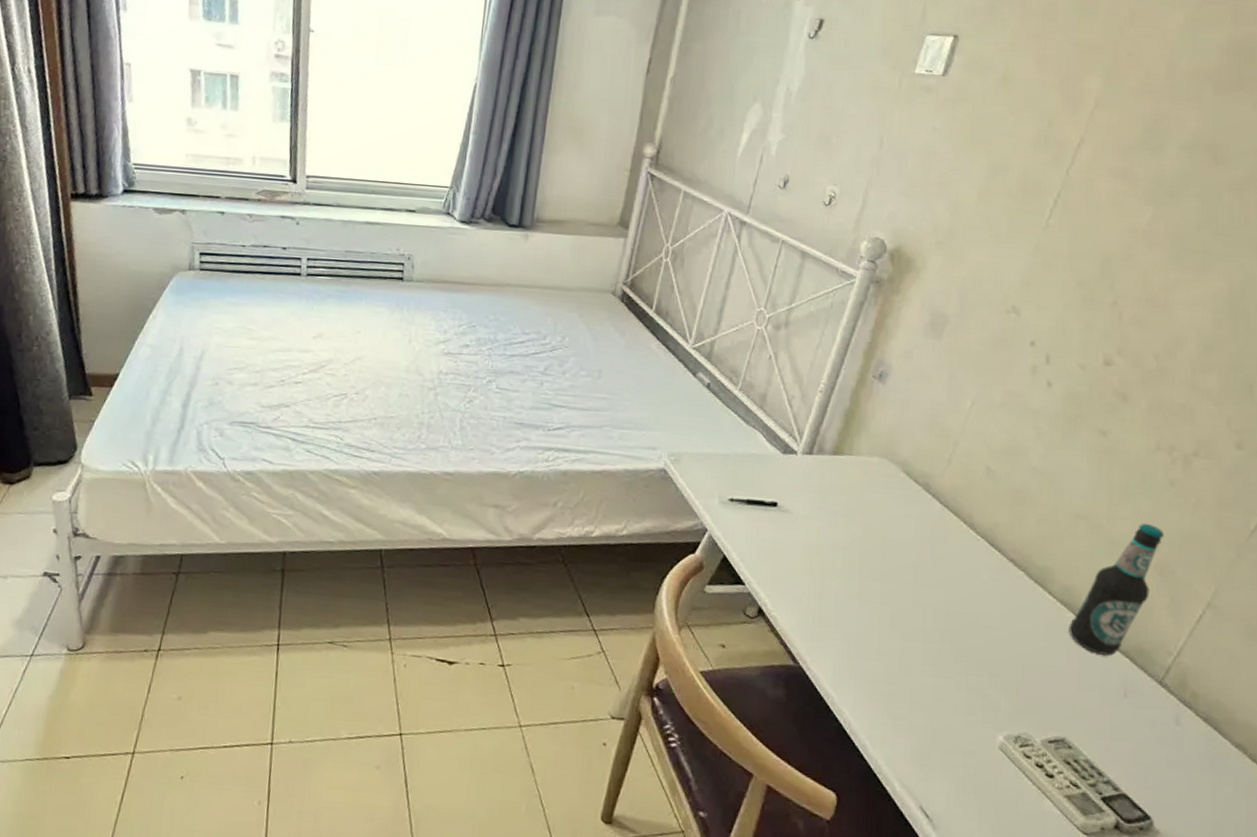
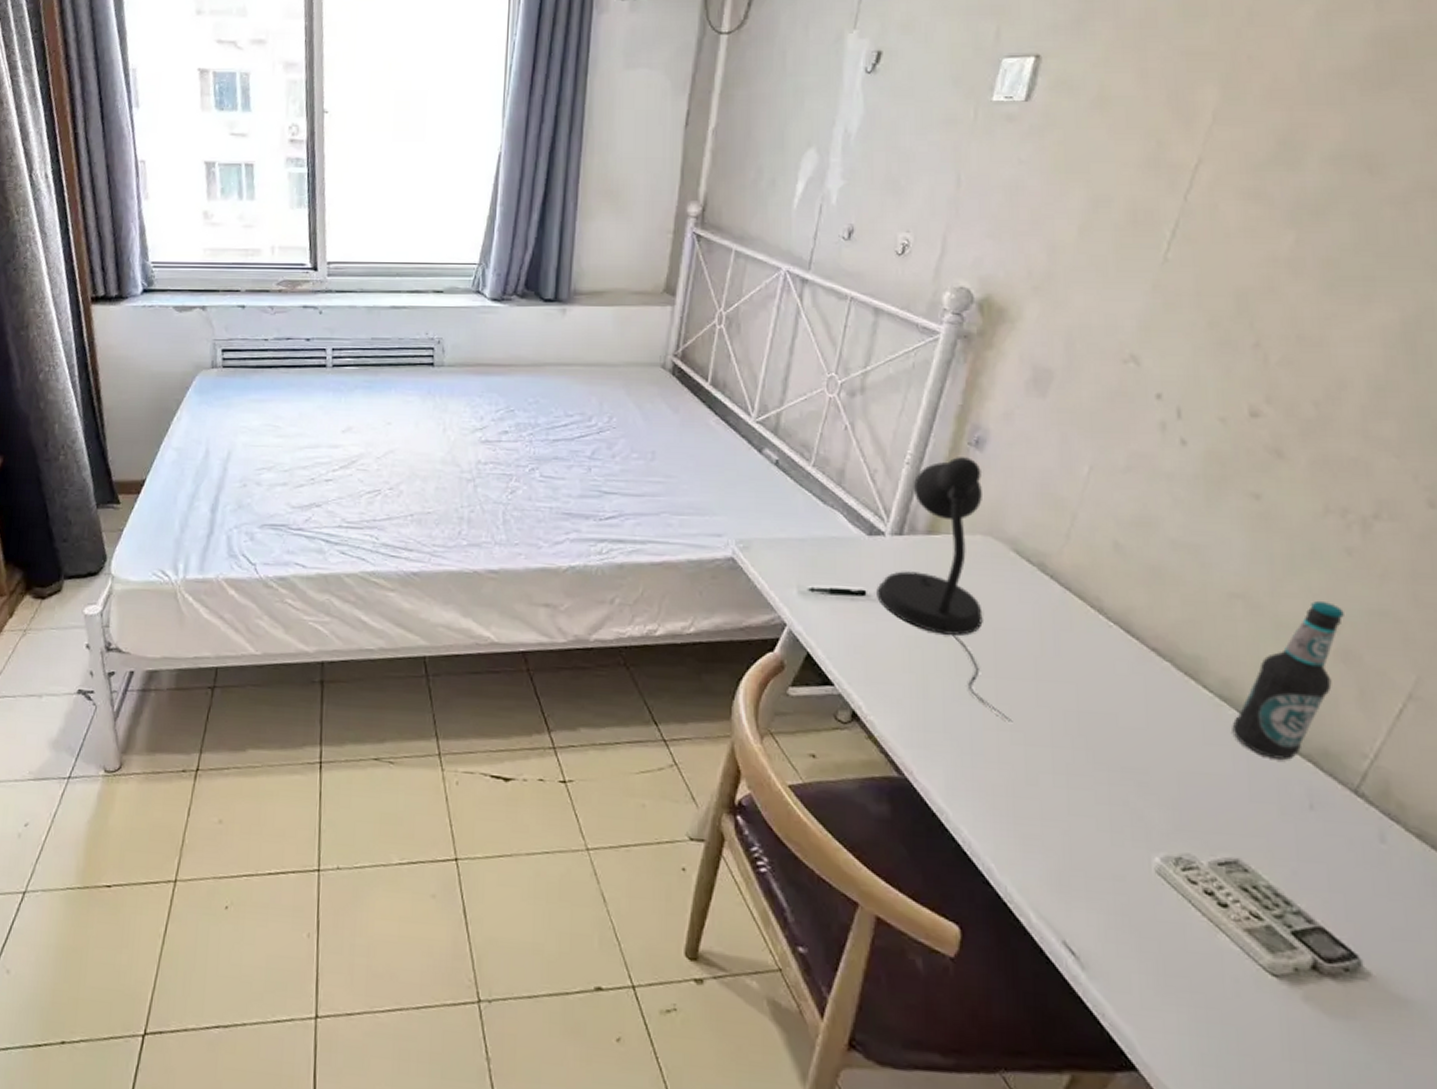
desk lamp: none [786,388,893,620] -> present [876,457,1013,722]

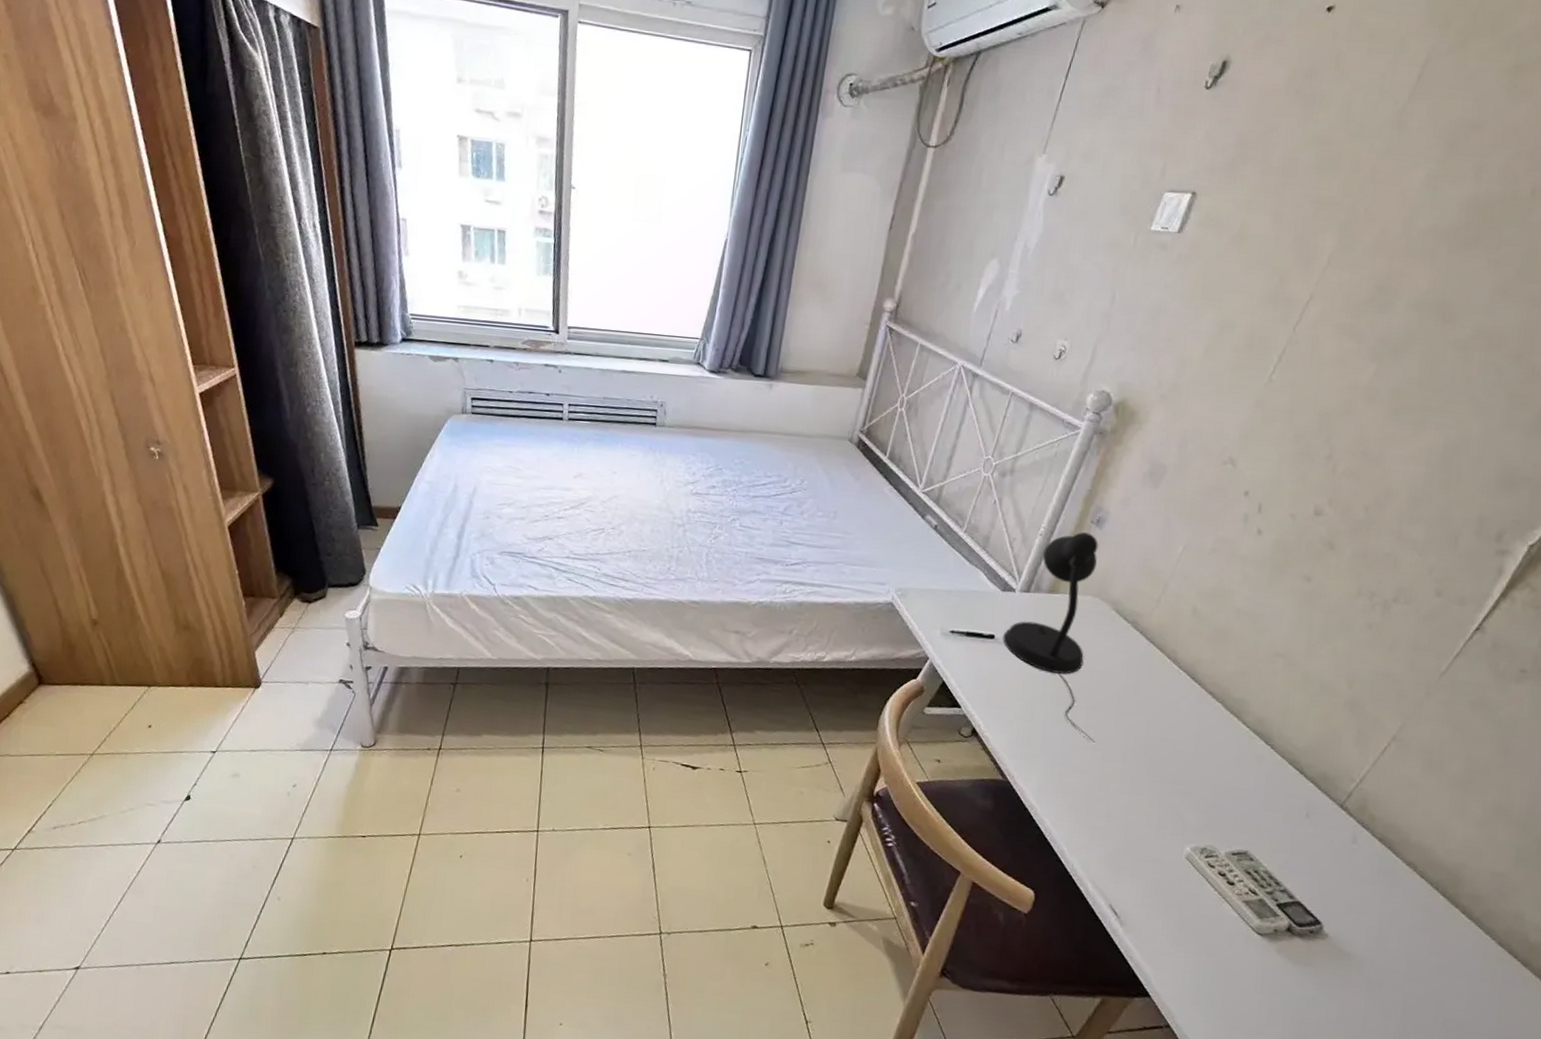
bottle: present [1232,600,1344,760] -> none [1259,662,1358,781]

